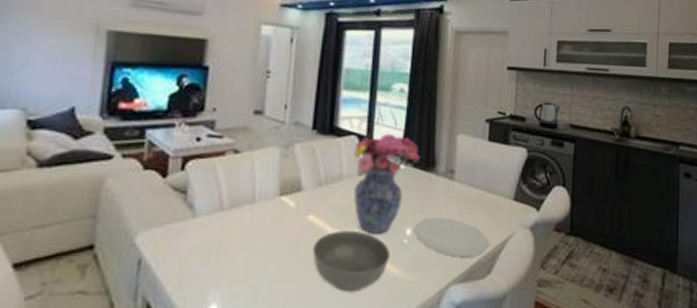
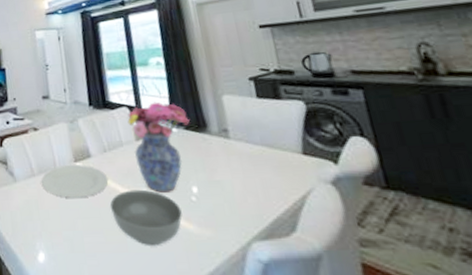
plate: none [232,199,317,238] -> present [42,165,109,198]
plate: present [414,218,489,257] -> none [200,175,286,214]

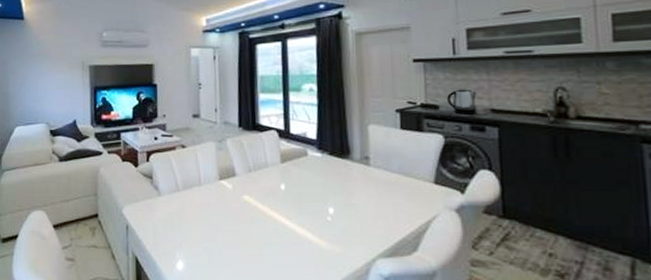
plate: present [42,165,109,198] -> none [186,183,251,213]
bowl: present [110,189,182,245] -> none [249,208,316,258]
flower arrangement: present [127,101,190,193] -> none [275,127,334,212]

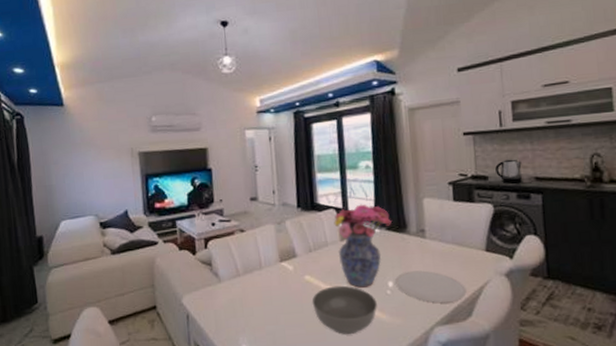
bowl: none [249,208,316,258] -> present [312,285,377,334]
flower arrangement: none [275,127,334,212] -> present [334,204,392,288]
plate: none [336,199,413,235] -> present [395,270,467,303]

